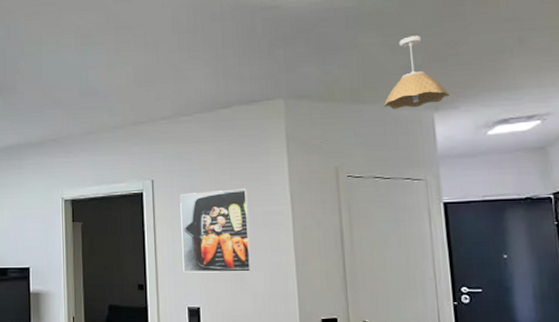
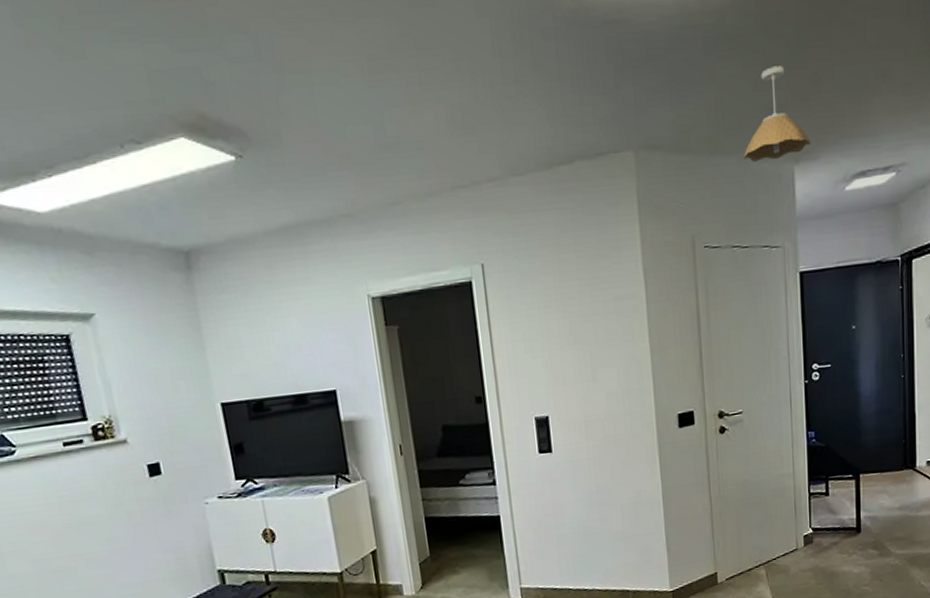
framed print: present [180,188,252,273] -> none [517,268,604,378]

